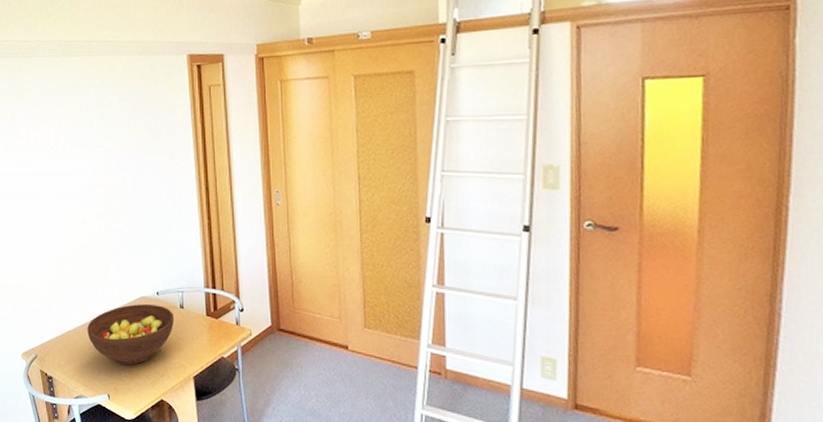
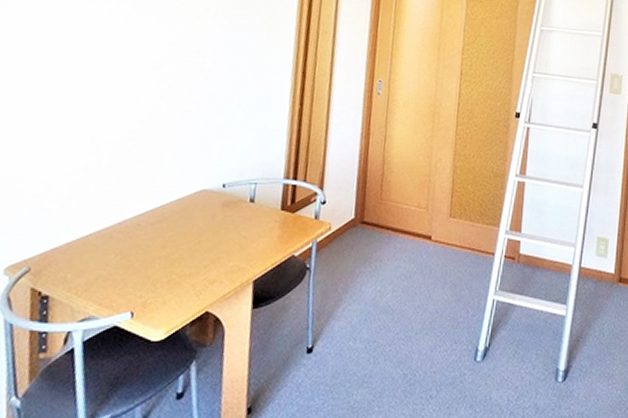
fruit bowl: present [87,304,174,366] -> none [116,199,240,273]

